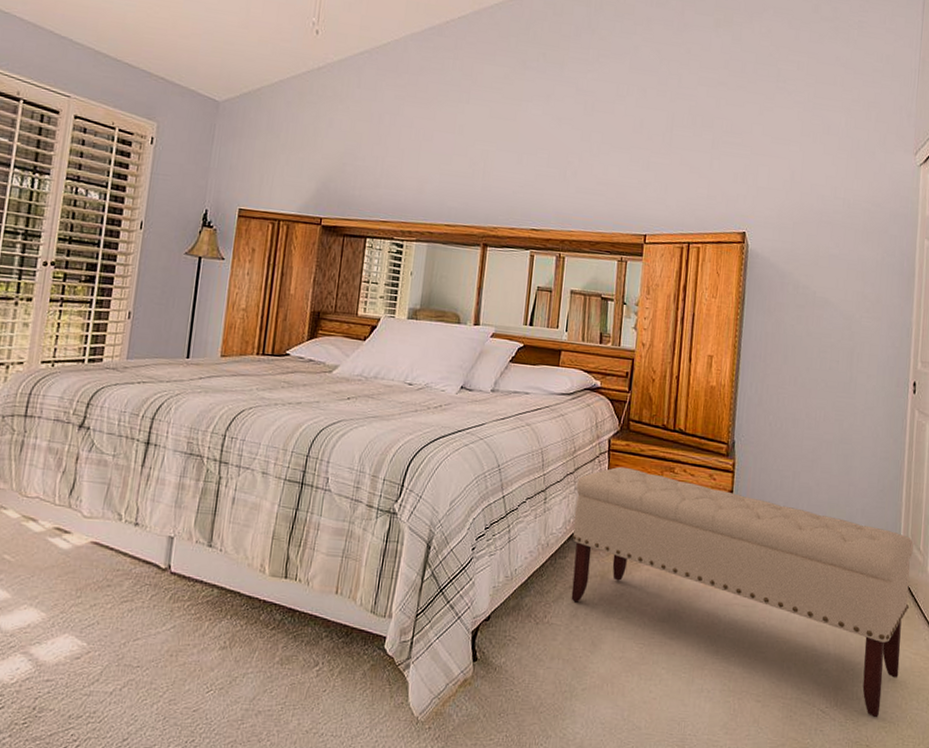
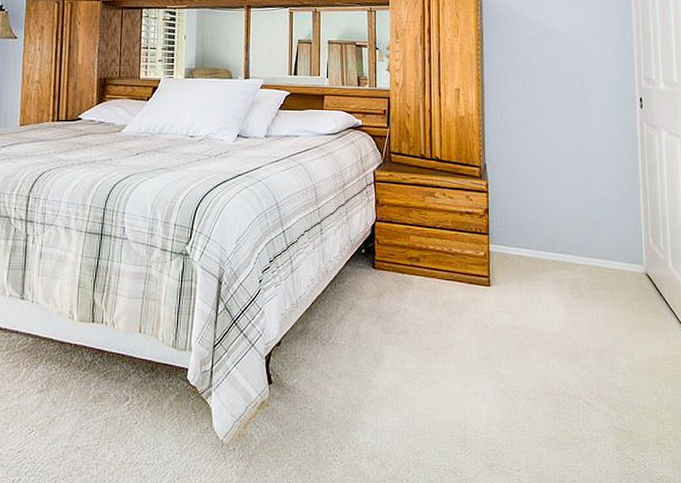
bench: present [571,466,913,718] -> none [348,195,656,406]

